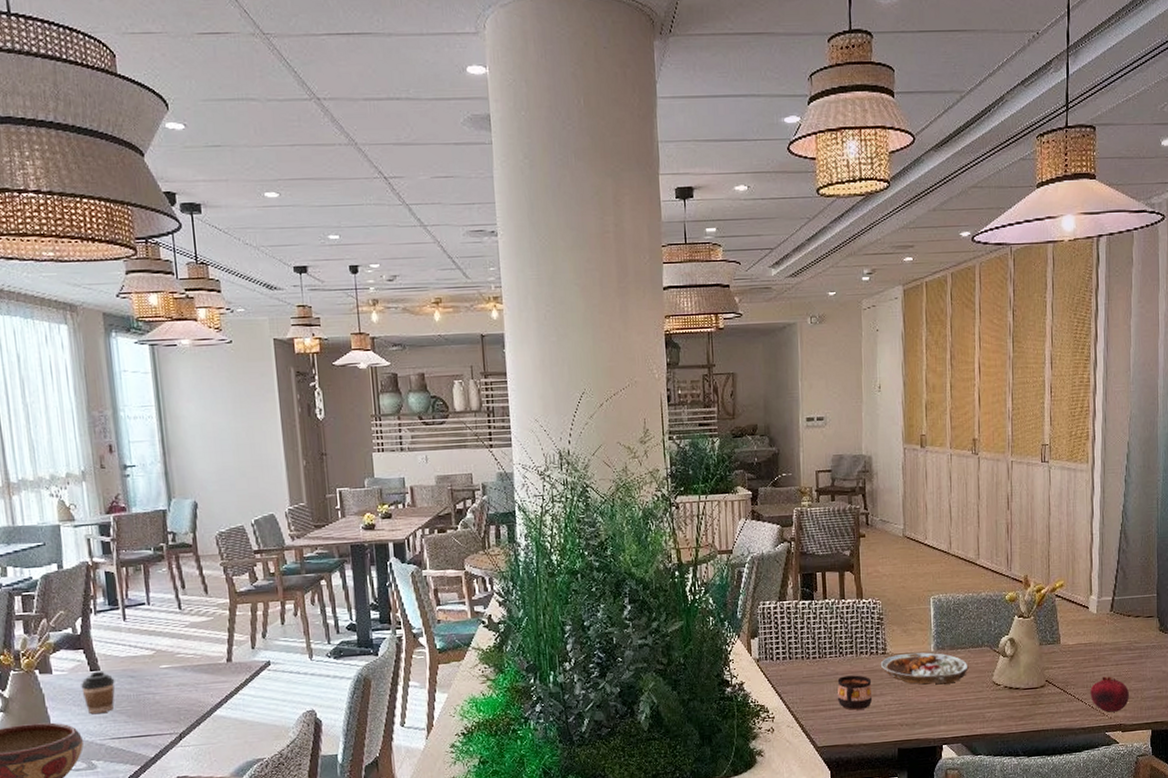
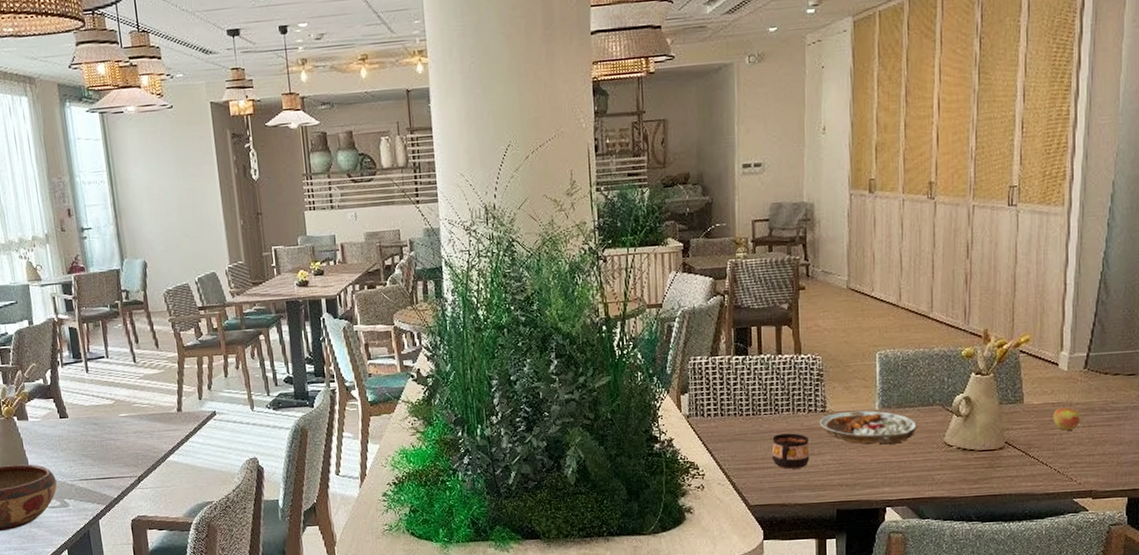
coffee cup: present [81,670,115,715] -> none [52,418,82,458]
apple: none [1085,644,1110,669] -> present [1052,404,1081,430]
fruit: present [1090,676,1129,712] -> none [1056,439,1102,477]

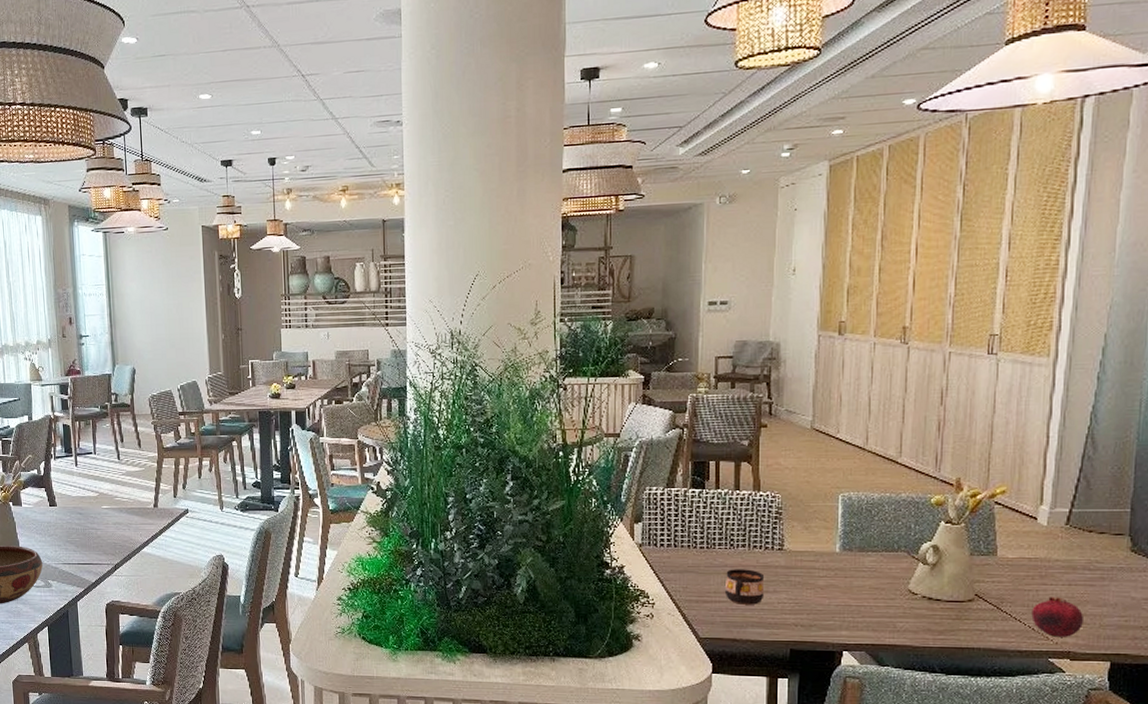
plate: present [819,410,917,445] -> none [775,552,880,588]
apple: present [1052,404,1081,430] -> none [1028,560,1061,587]
fruit: none [1056,439,1102,477] -> present [1031,597,1083,637]

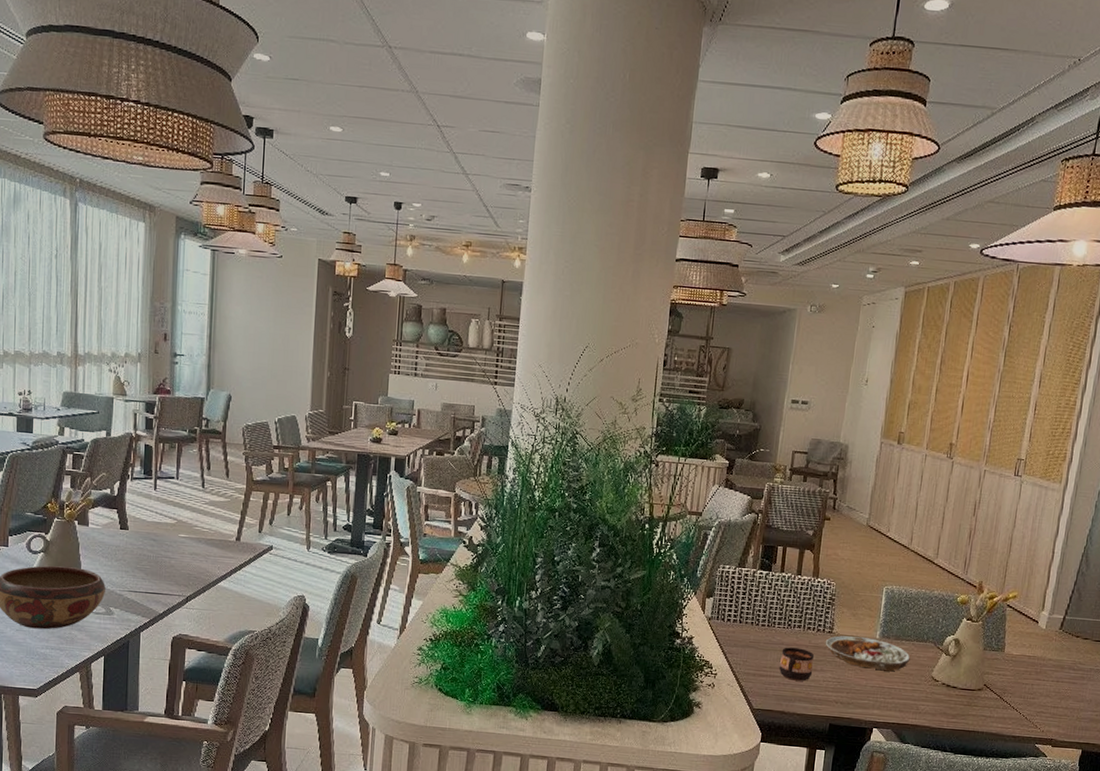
plate: none [775,552,880,588] -> present [825,636,910,672]
fruit: present [1031,597,1083,637] -> none [1026,691,1066,727]

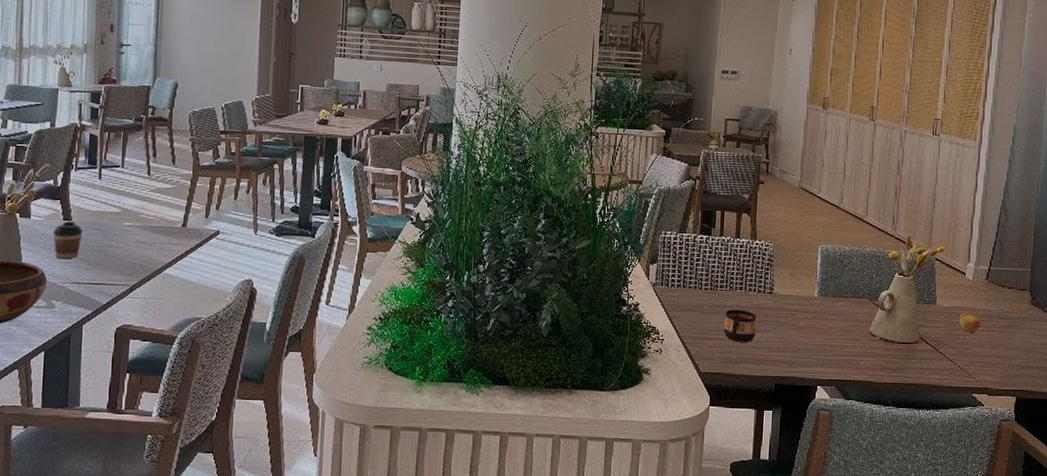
coffee cup: none [111,530,140,568] -> present [53,221,83,260]
plate: present [825,636,910,672] -> none [766,296,848,329]
apple: none [1027,659,1052,682] -> present [959,310,982,332]

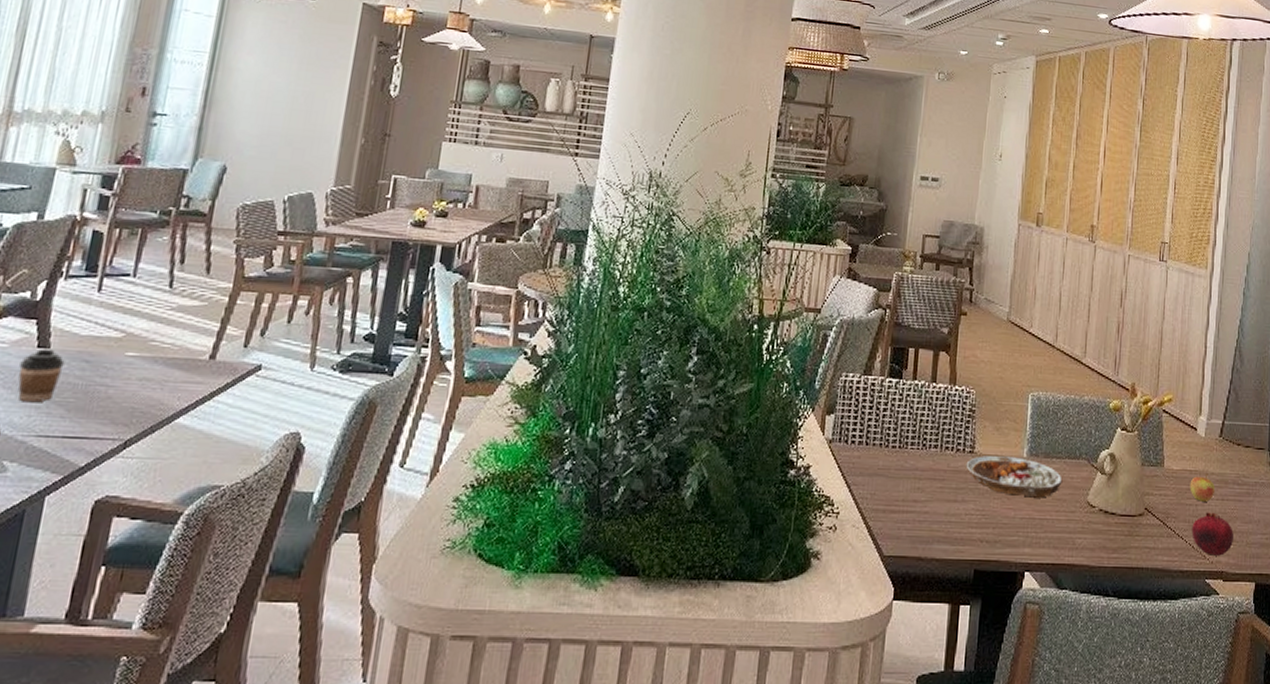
cup: present [723,309,757,343] -> none [913,473,954,516]
plate: none [766,296,848,329] -> present [966,456,1063,498]
fruit: none [960,341,997,376] -> present [1191,512,1233,556]

